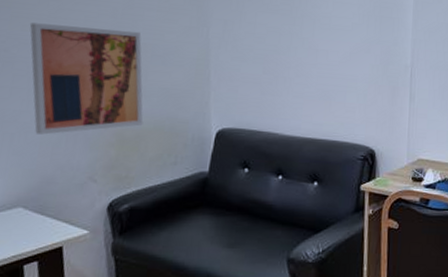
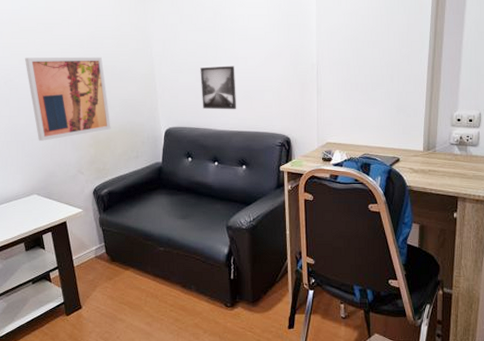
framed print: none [268,57,313,112] -> present [200,65,237,110]

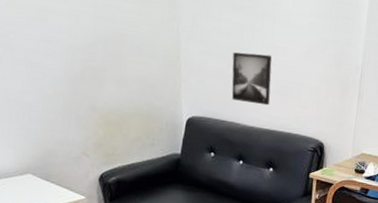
wall art: present [24,57,111,141] -> none [23,10,125,114]

